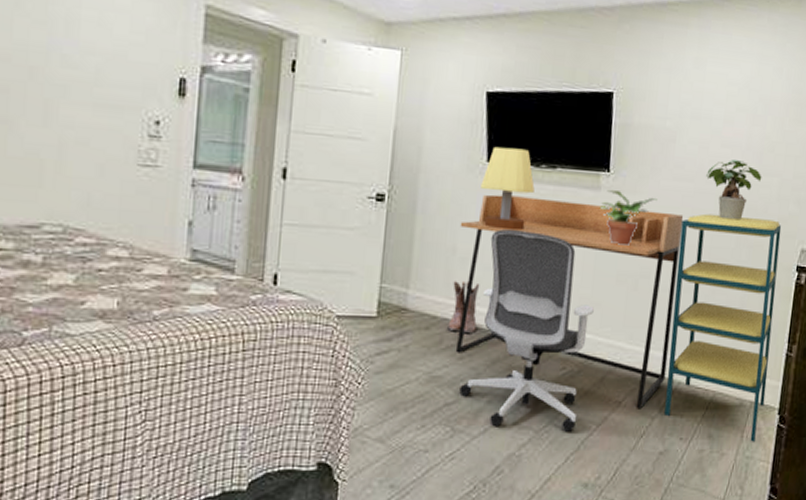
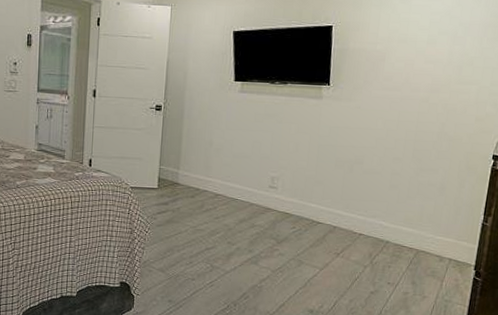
boots: present [447,281,480,334] -> none [207,165,230,202]
desk: present [455,194,684,409] -> none [213,104,392,260]
office chair: present [459,229,594,432] -> none [216,129,317,273]
table lamp: present [481,146,535,231] -> none [230,70,271,130]
potted plant: present [599,190,657,246] -> none [321,99,369,140]
shelving unit: present [664,213,782,442] -> none [375,115,479,290]
potted plant: present [706,159,762,221] -> none [411,72,462,120]

